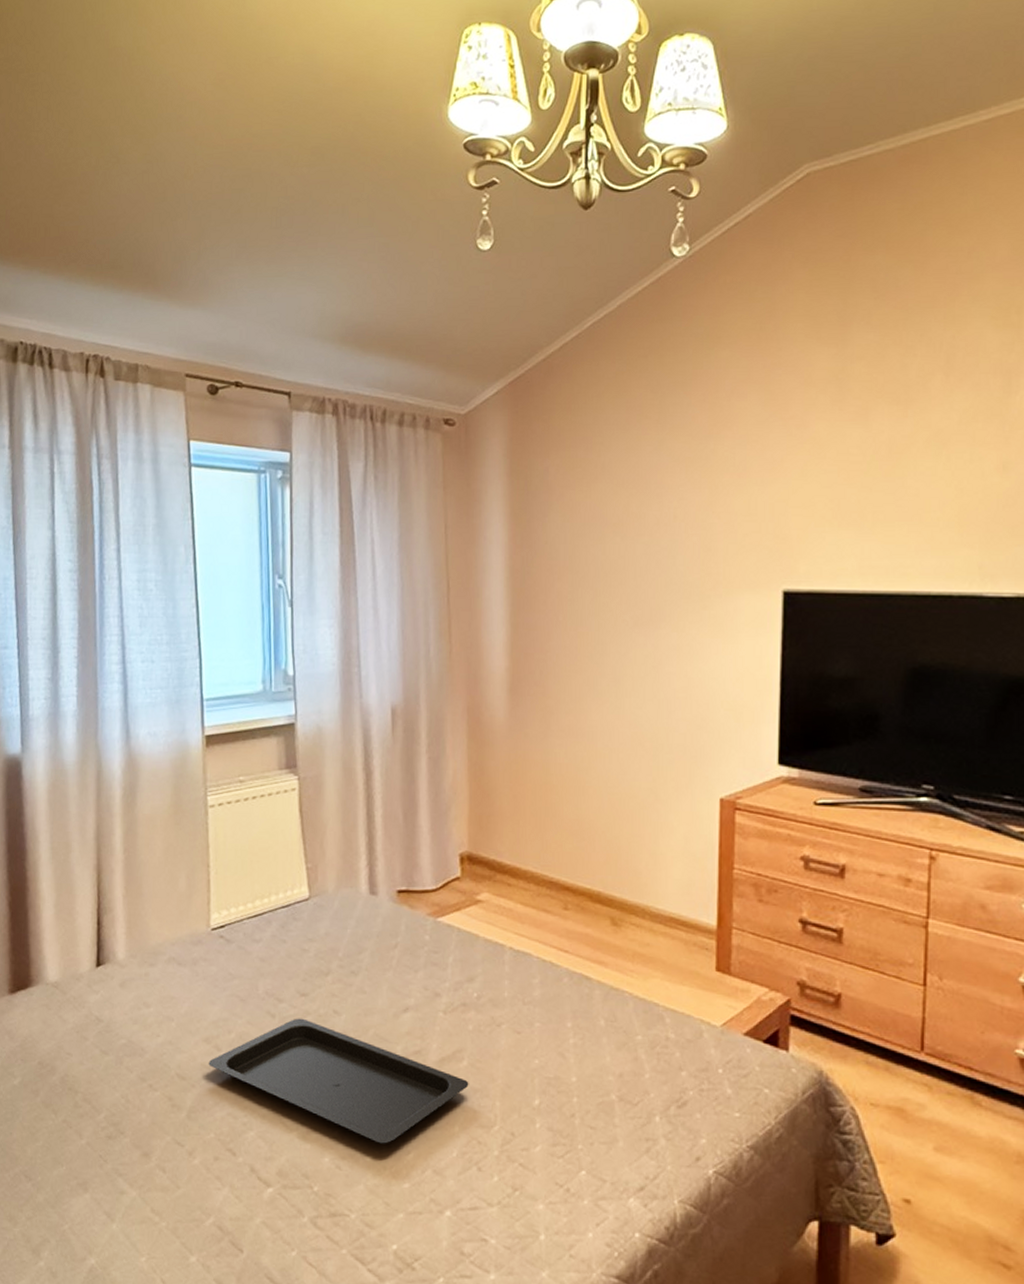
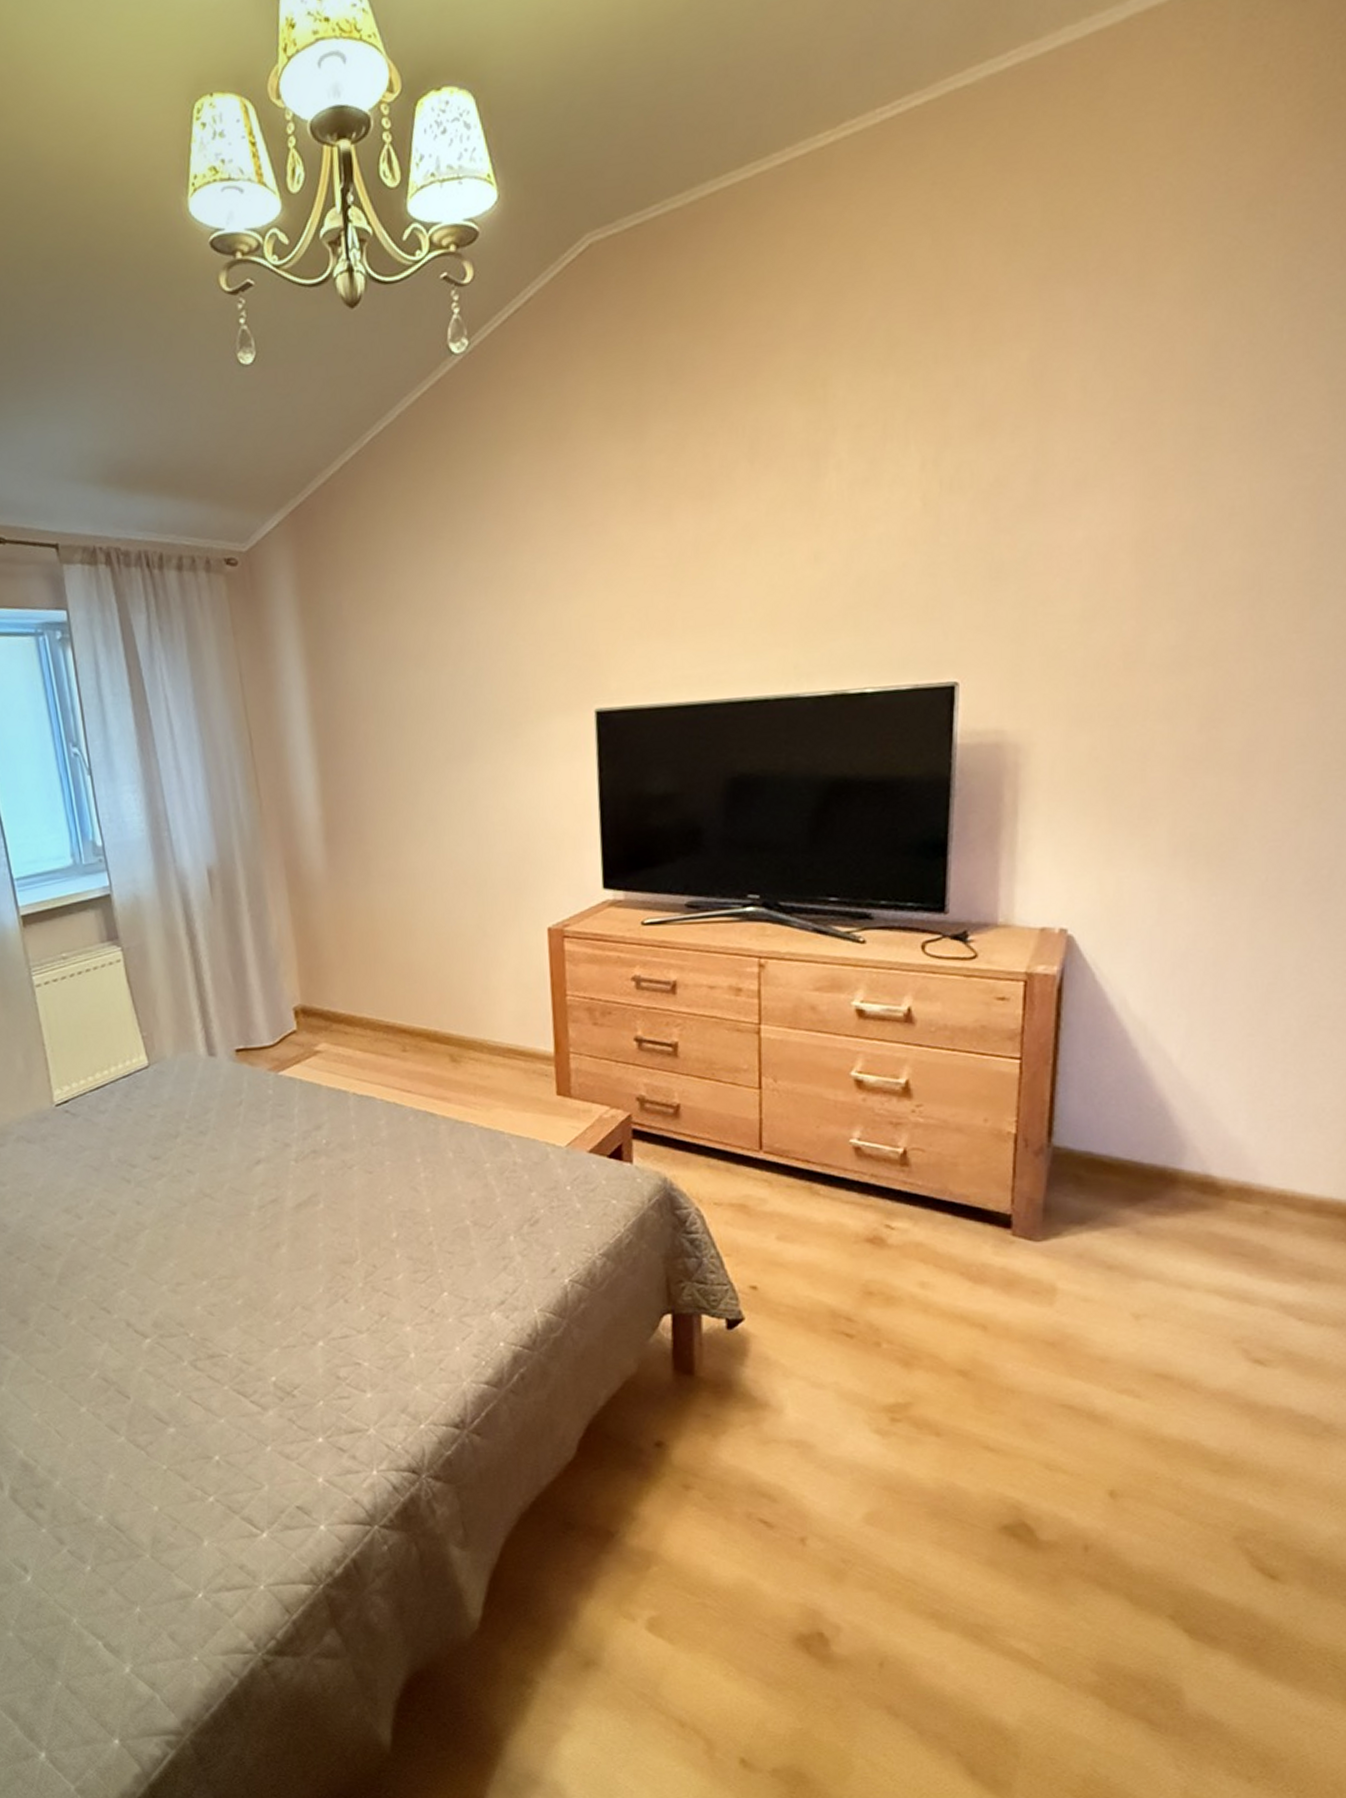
serving tray: present [208,1018,469,1144] -> none [71,1180,328,1288]

